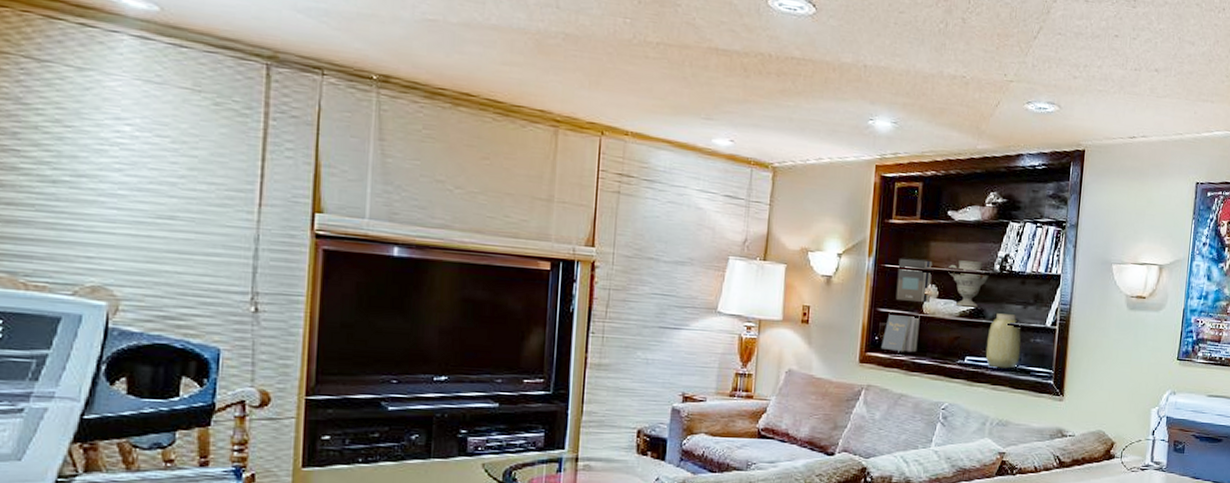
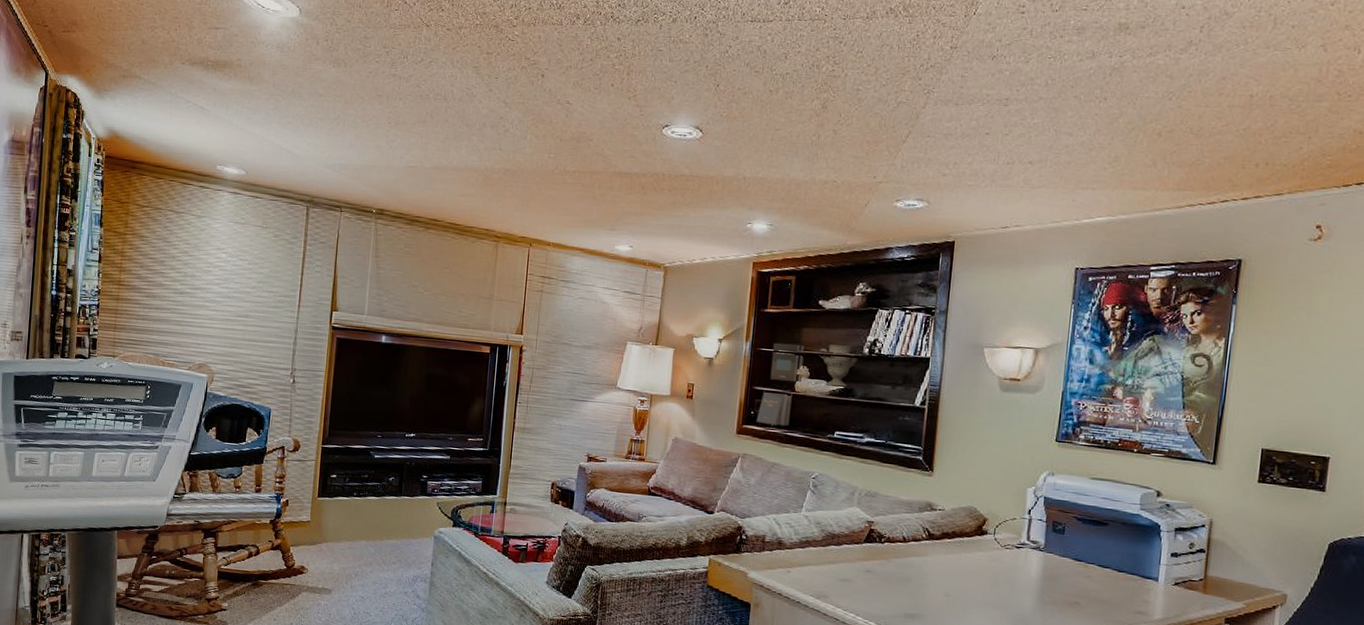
vase: present [985,313,1022,369] -> none [854,393,890,444]

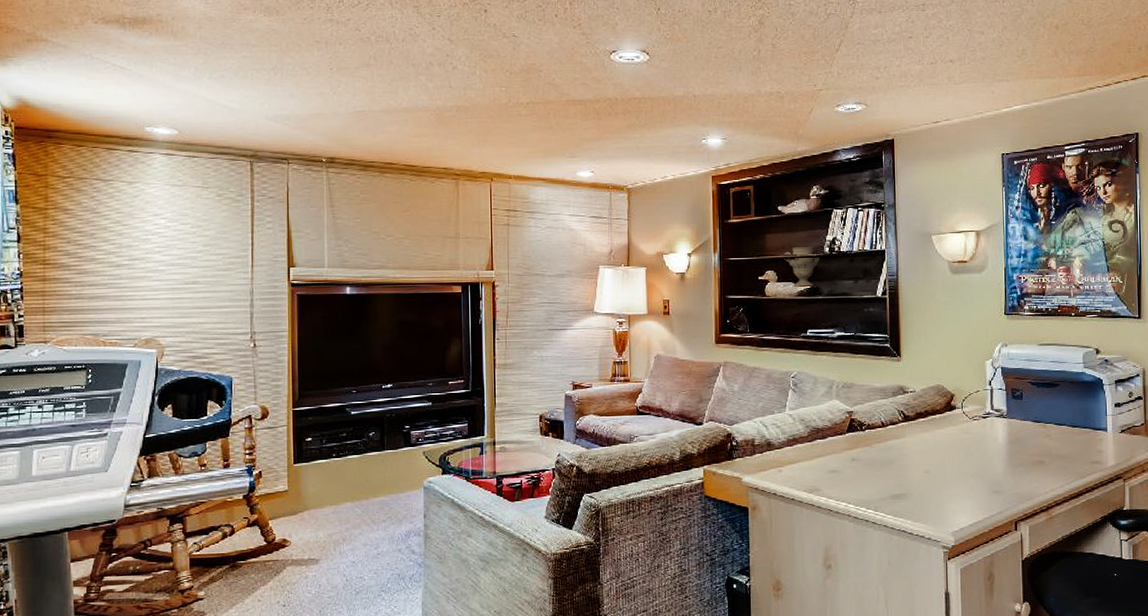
books: present [756,390,792,427] -> none [732,298,764,331]
books: present [770,343,806,383] -> none [740,250,771,288]

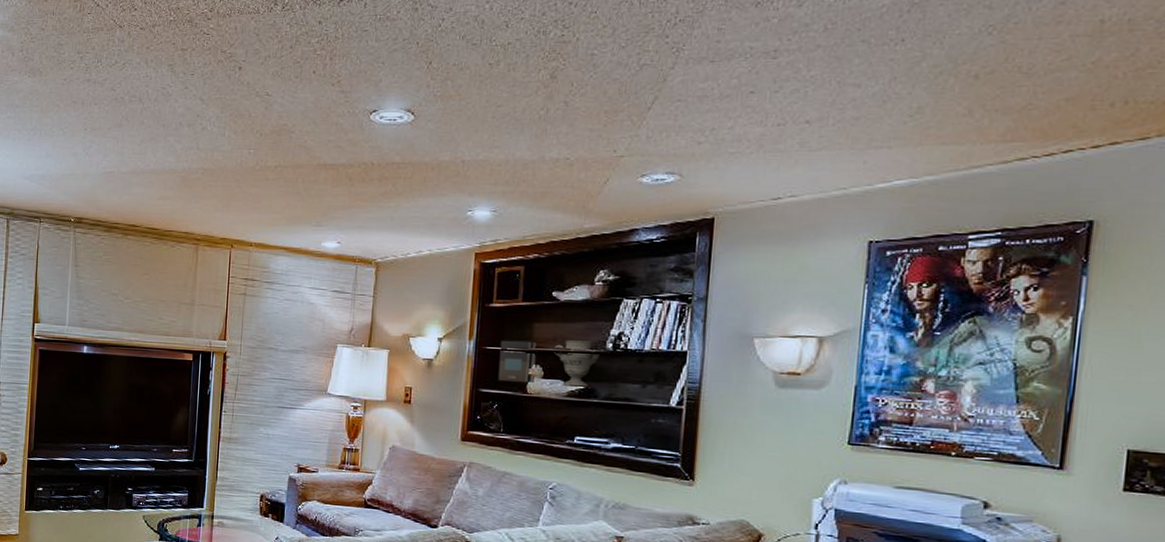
books: none [740,250,771,288] -> present [497,340,538,383]

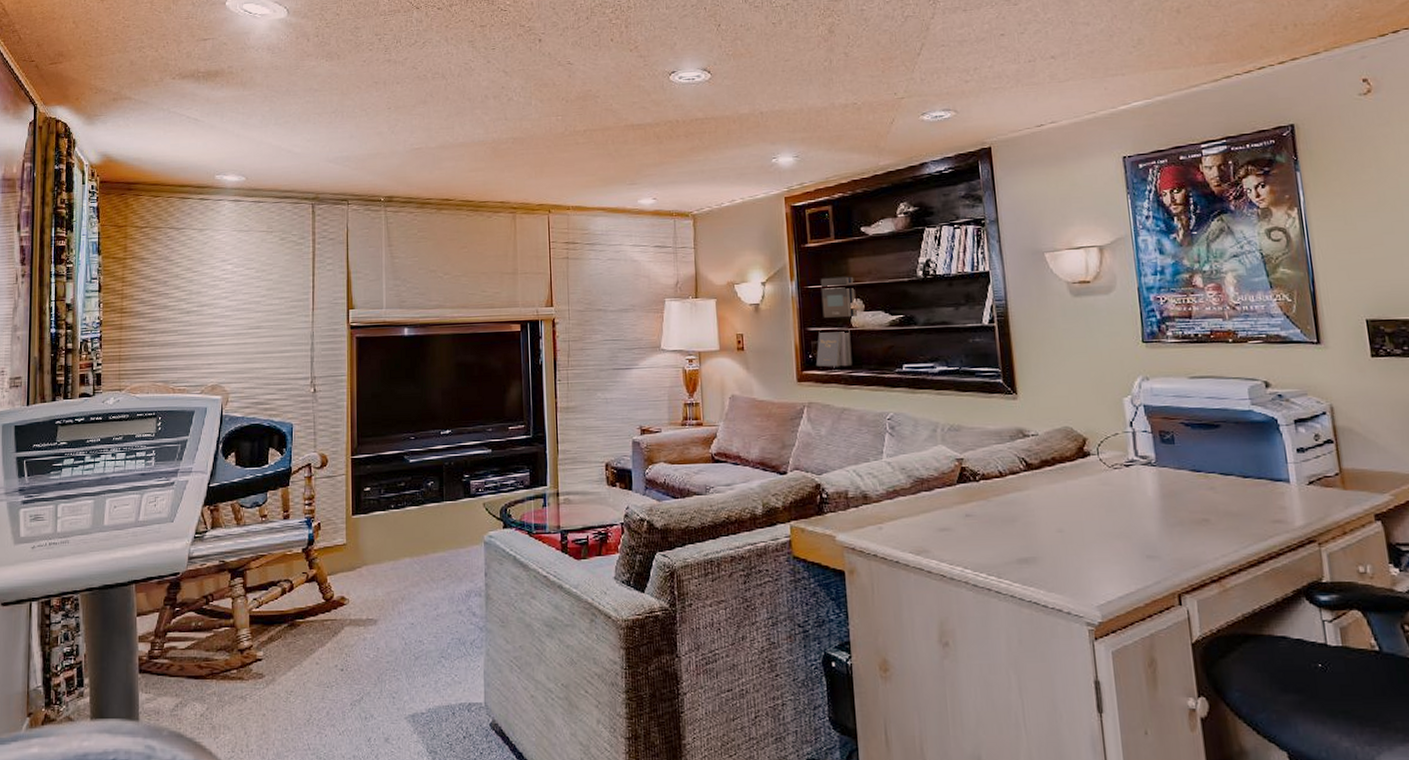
books: none [482,392,524,432] -> present [815,330,853,368]
decorative vase: present [553,340,603,387] -> none [869,271,915,316]

